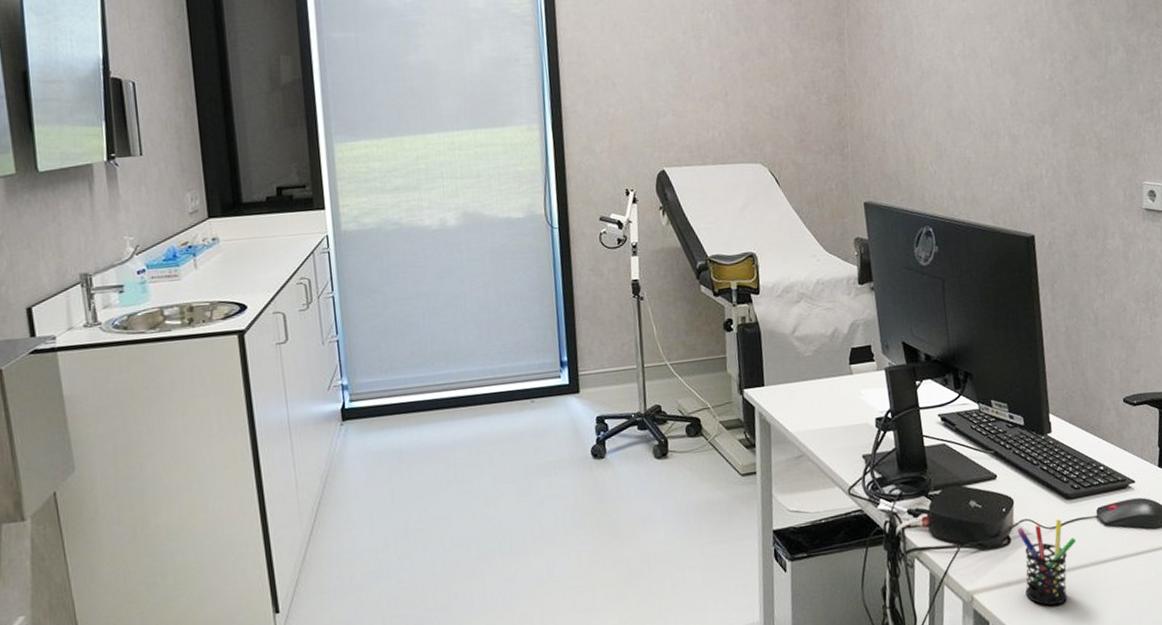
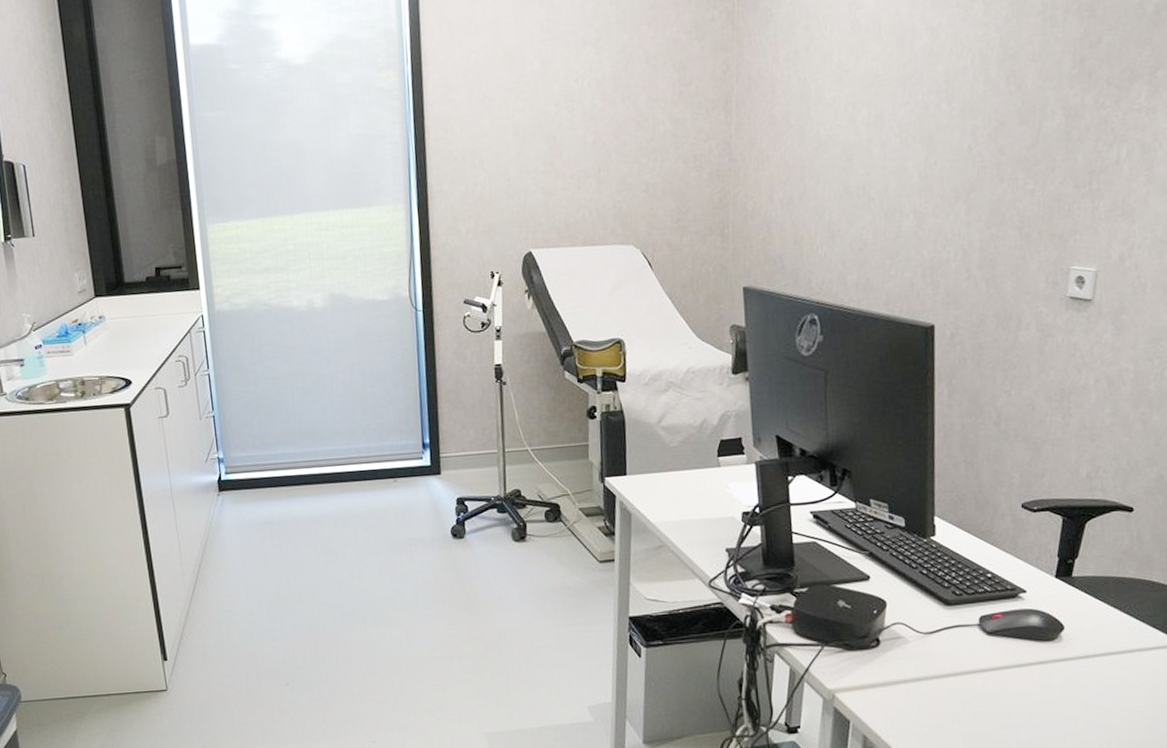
pen holder: present [1017,519,1077,606] -> none [888,625,954,711]

